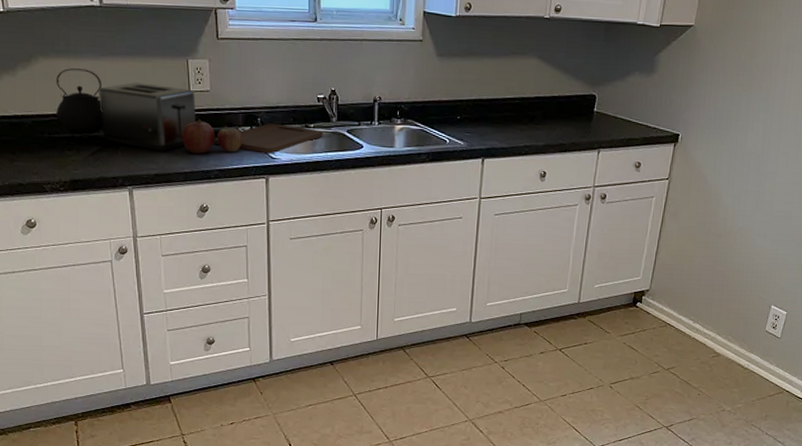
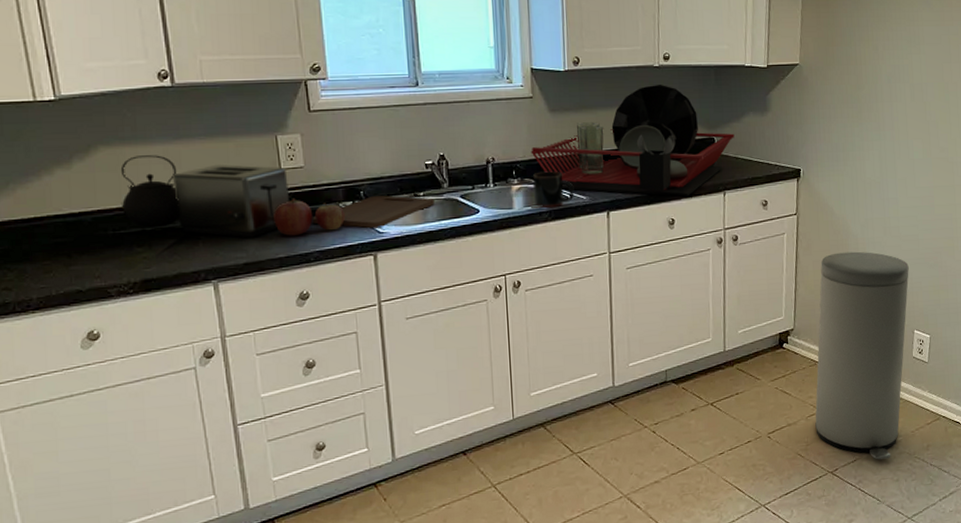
mug: none [414,114,453,149] -> present [532,171,575,208]
dish rack: none [415,37,617,151] -> present [531,85,735,197]
pedal bin: none [657,221,777,422] -> present [815,251,909,460]

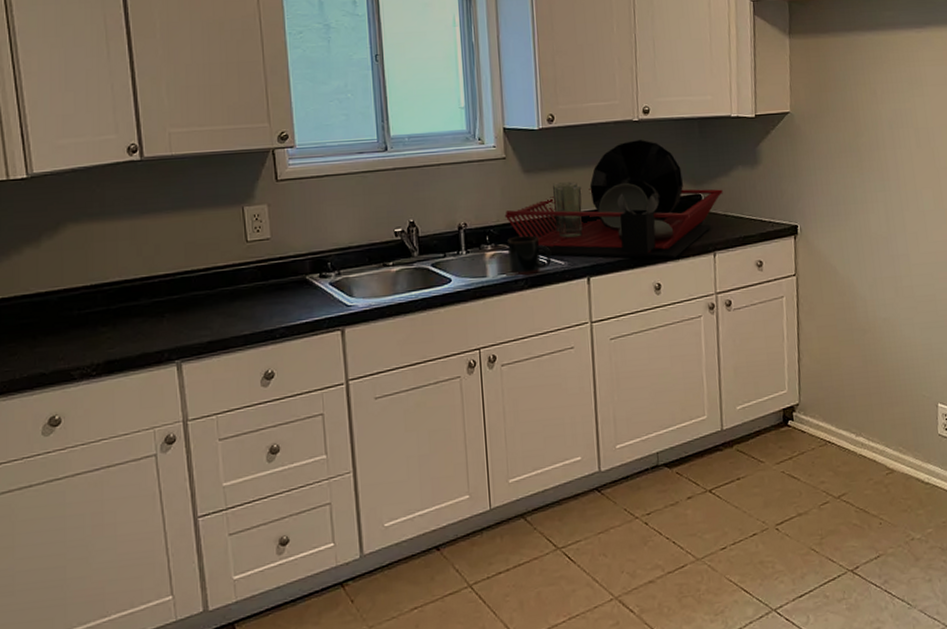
kettle: present [120,155,180,228] -> none [87,230,145,307]
toaster: present [173,164,291,238] -> none [139,238,256,315]
fruit: present [274,199,313,236] -> none [239,272,279,312]
cutting board: present [312,195,435,229] -> none [278,266,404,302]
fruit: present [314,203,346,231] -> none [280,275,313,305]
pedal bin: present [815,251,909,460] -> none [825,315,928,556]

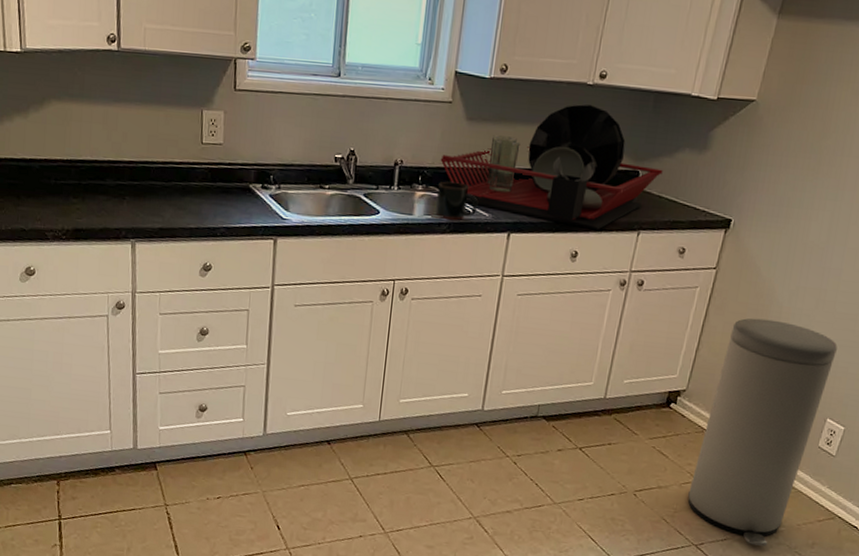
pedal bin: none [825,315,928,556] -> present [688,318,837,546]

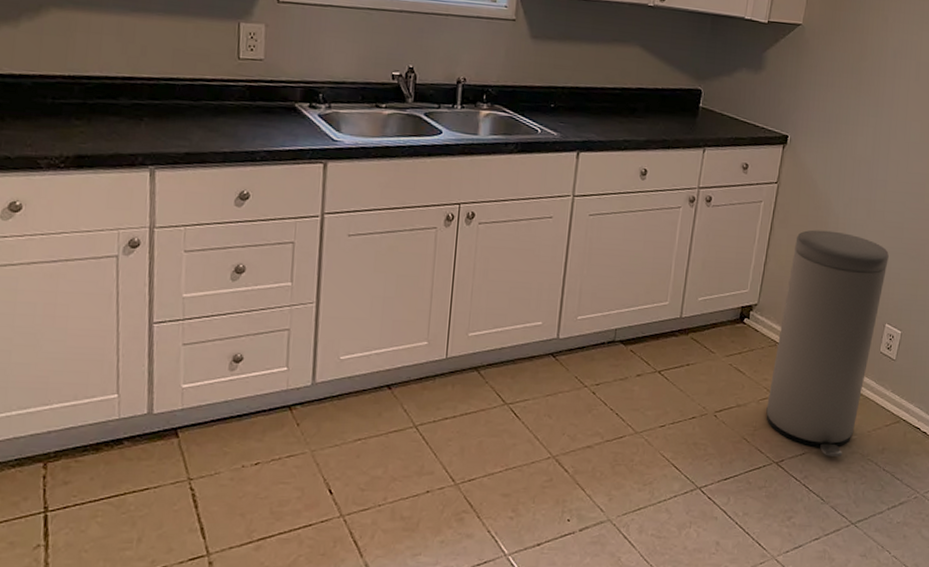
mug: present [435,181,478,220] -> none [501,100,546,139]
dish rack: present [440,104,663,230] -> none [505,25,723,148]

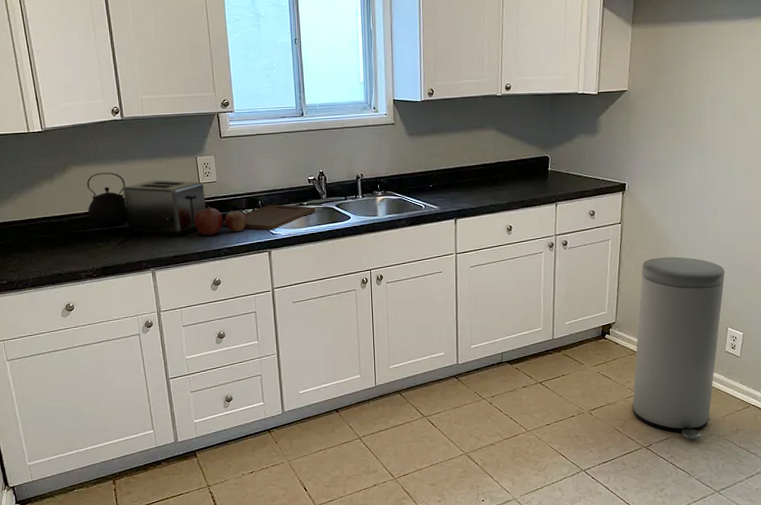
kettle: none [63,23,130,103] -> present [86,172,128,228]
toaster: none [123,44,245,127] -> present [123,180,207,237]
fruit: none [223,92,266,131] -> present [194,206,224,236]
cutting board: none [264,100,396,136] -> present [222,204,315,231]
fruit: none [267,100,301,131] -> present [224,210,248,232]

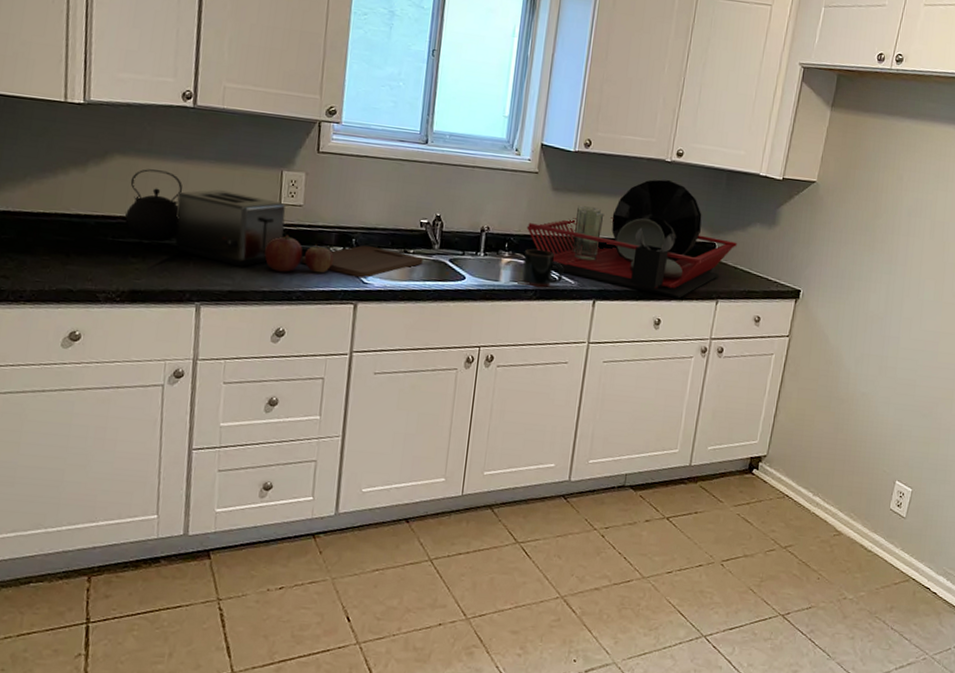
dish rack: none [392,111,567,207] -> present [526,179,737,299]
mug: none [393,185,428,215] -> present [521,248,564,287]
pedal bin: present [632,256,725,439] -> none [773,383,900,613]

